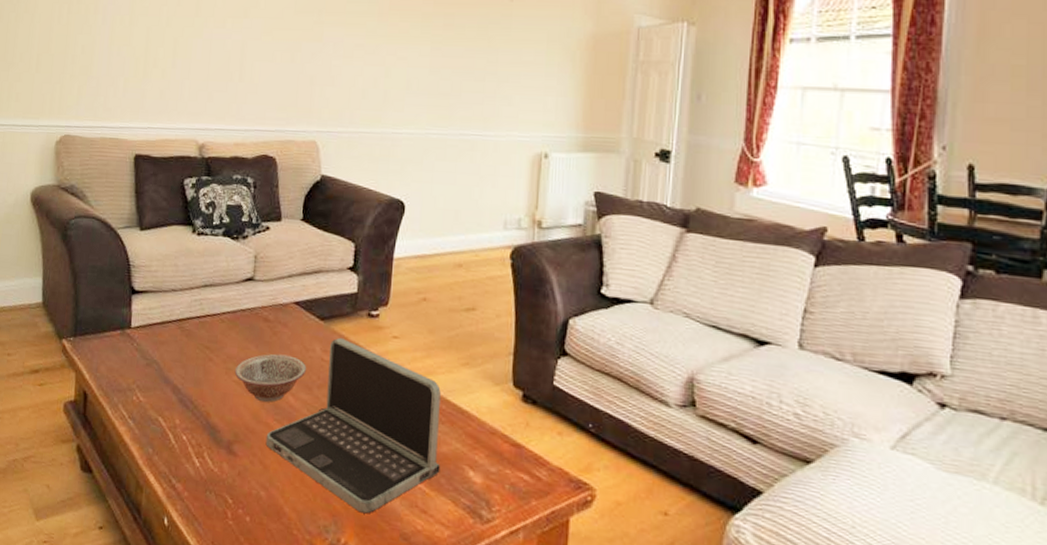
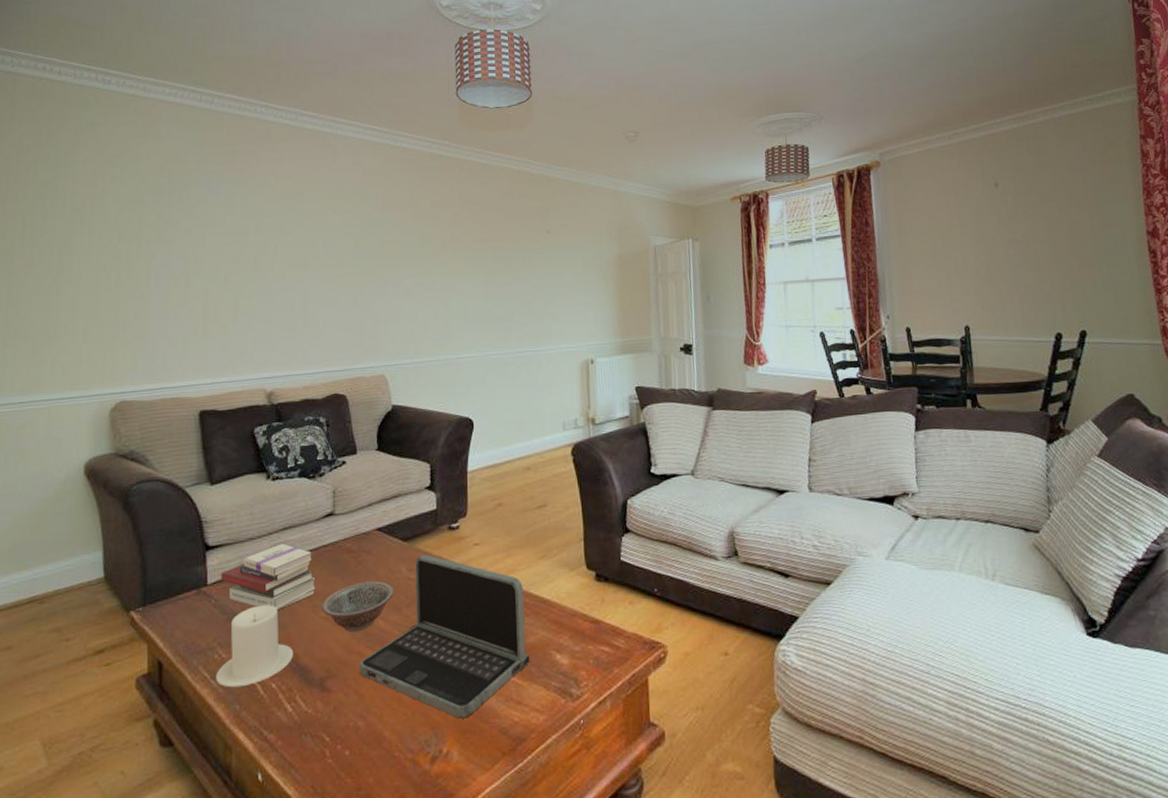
candle: none [133,357,206,433] -> present [215,604,294,688]
books: none [143,300,232,365] -> present [221,543,316,610]

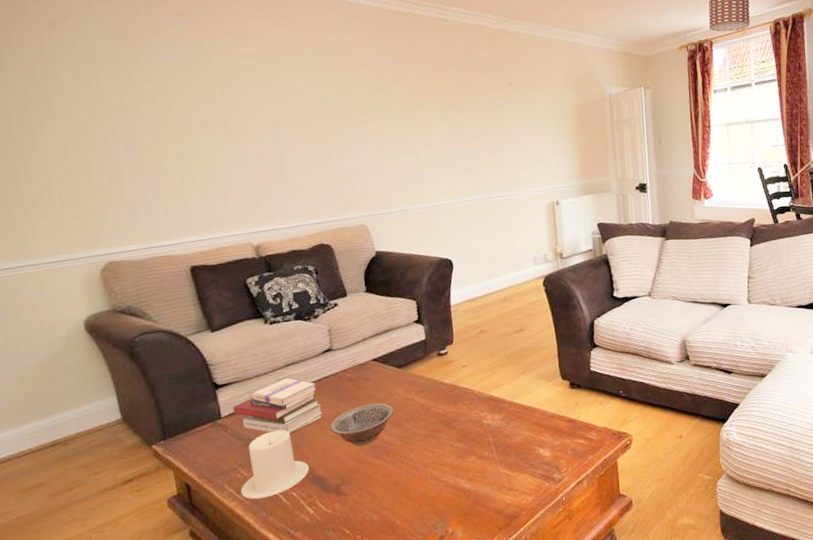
laptop: present [359,554,530,719] -> none [369,377,518,506]

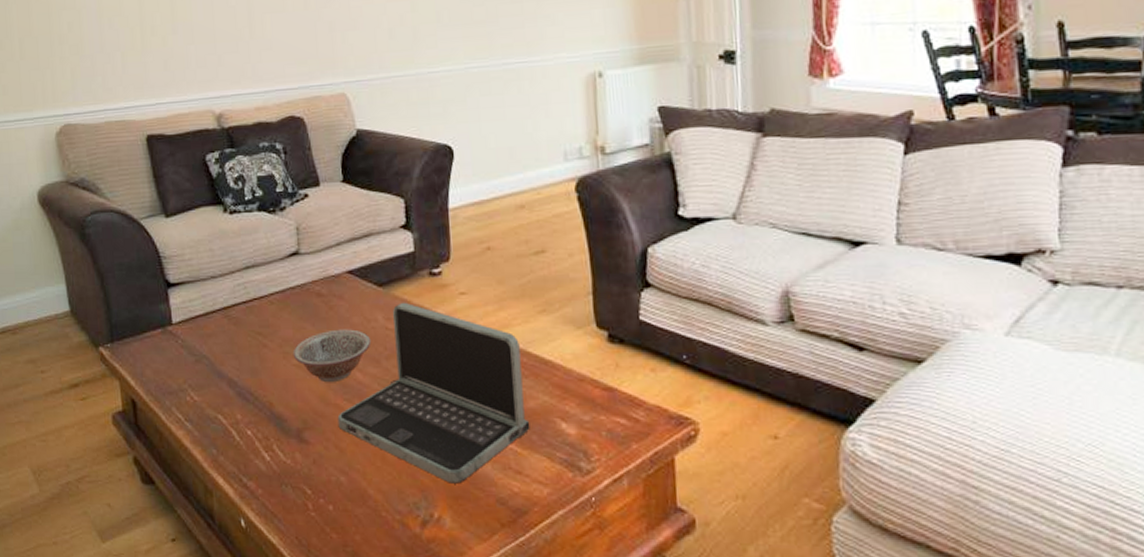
books: present [233,378,323,434] -> none [185,283,286,354]
candle: present [240,429,310,500] -> none [189,348,268,432]
laptop: none [369,377,518,506] -> present [337,302,530,484]

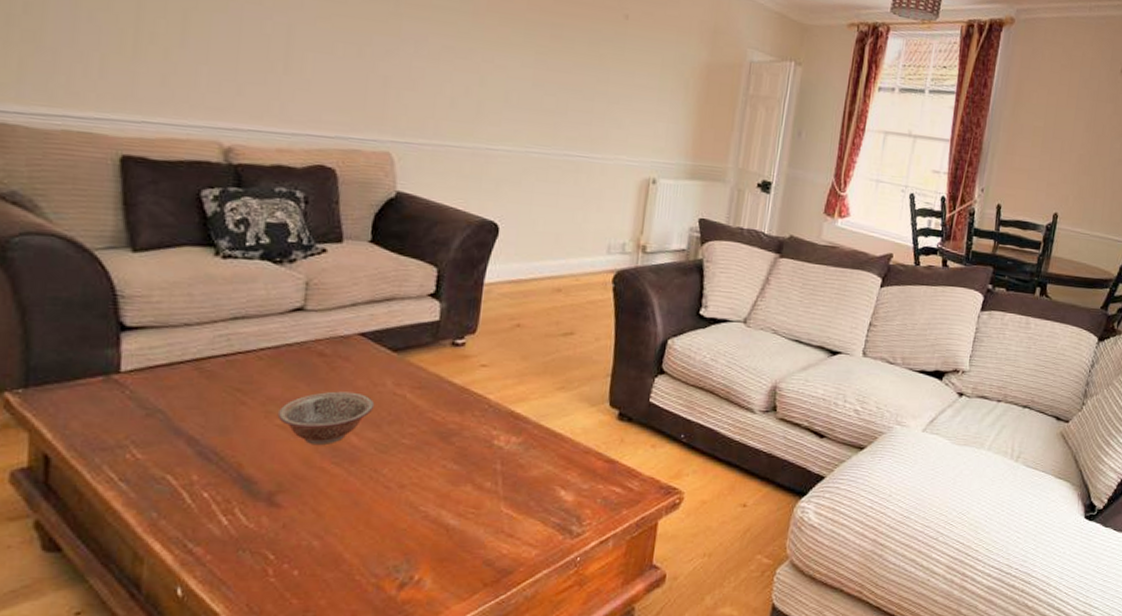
laptop: present [337,302,530,484] -> none [319,369,533,547]

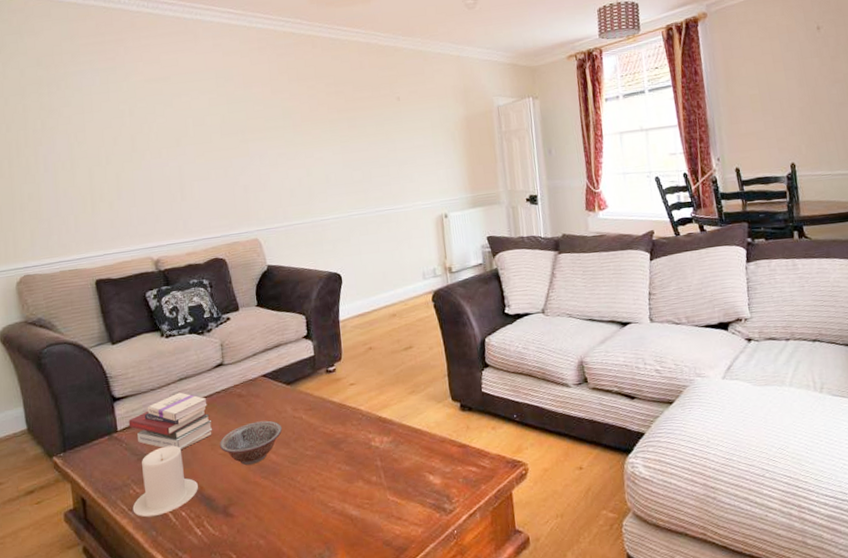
candle: none [125,403,236,494] -> present [132,445,199,518]
books: none [140,335,273,411] -> present [128,392,213,450]

